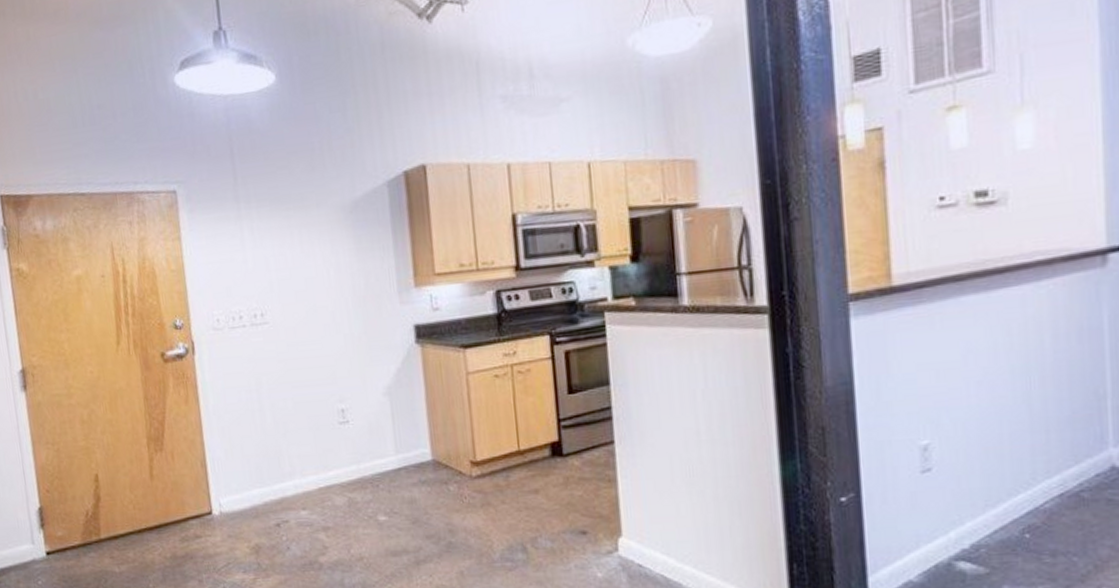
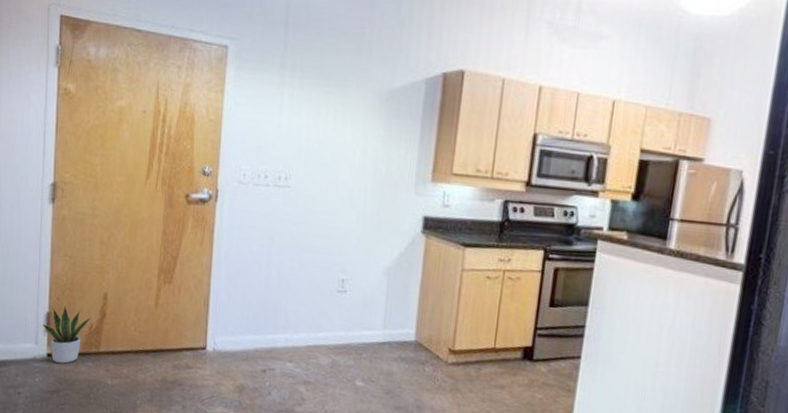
potted plant: none [35,497,86,560] -> present [42,305,91,364]

